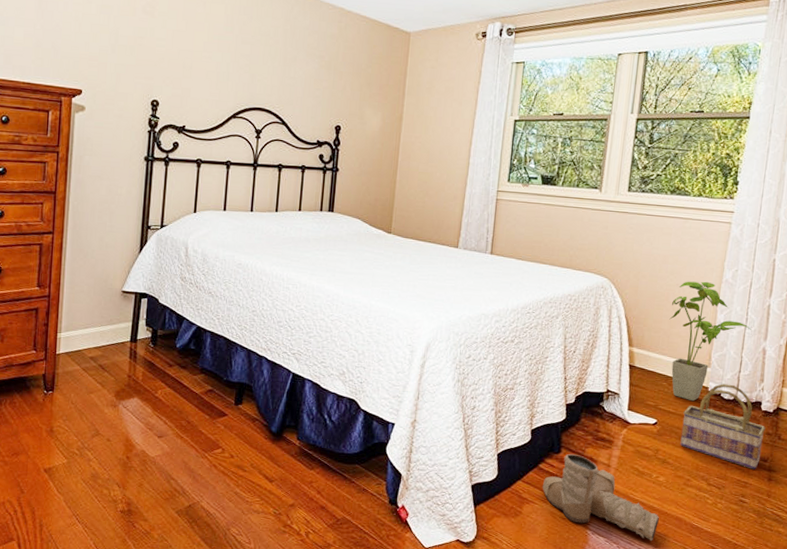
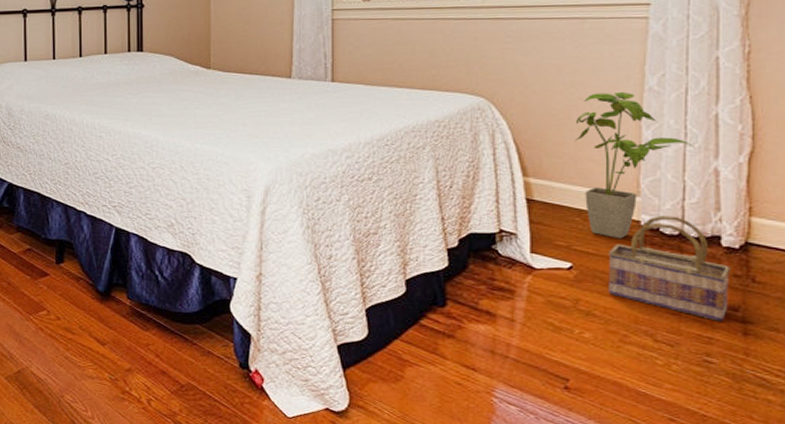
boots: present [542,453,659,542] -> none [427,306,589,412]

